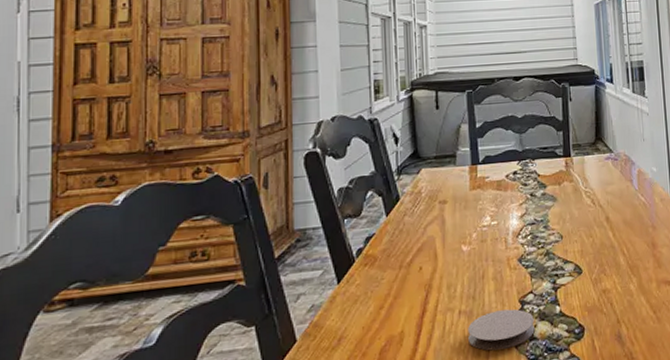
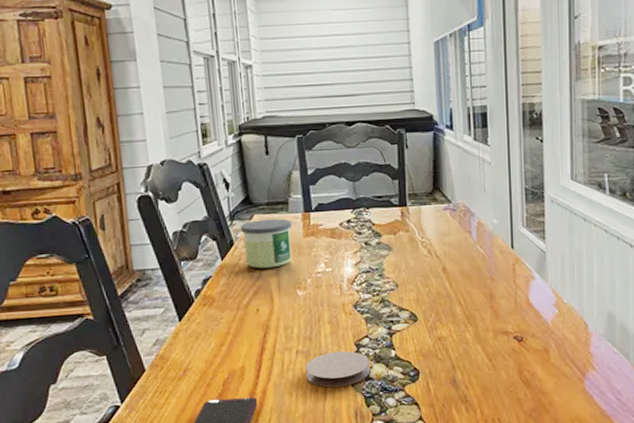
candle: none [408,172,459,224] -> present [241,218,292,269]

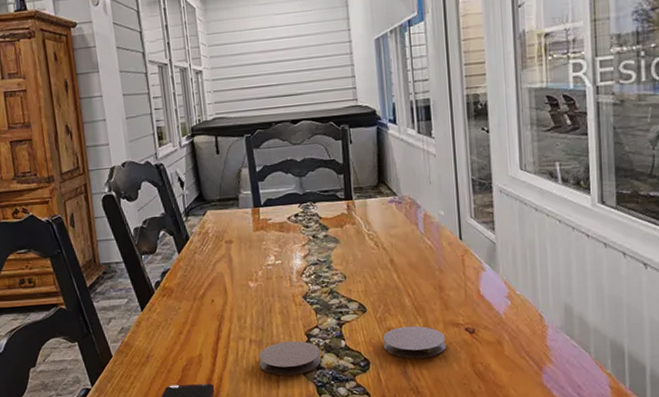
candle: present [241,218,292,269] -> none [195,214,243,262]
coaster: none [432,334,495,368] -> present [382,325,446,359]

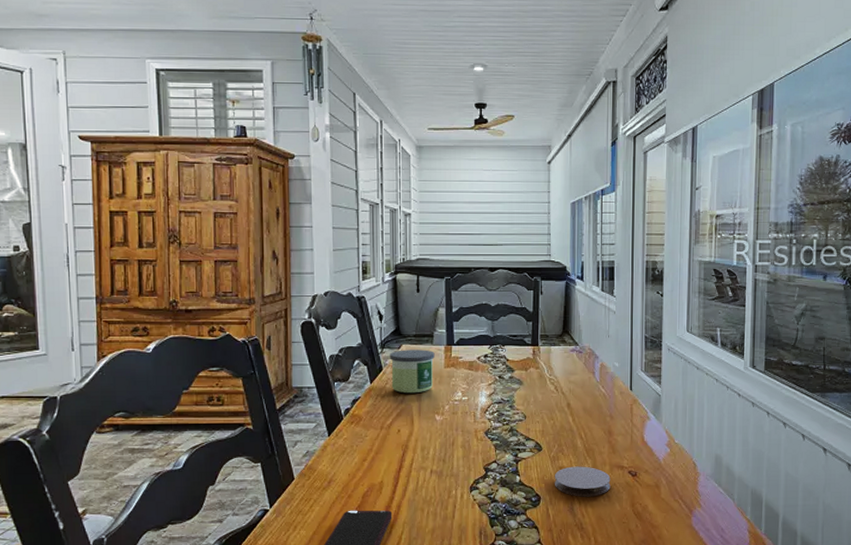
candle: none [195,214,243,262] -> present [390,349,435,394]
coaster: present [259,340,321,376] -> none [438,474,496,507]

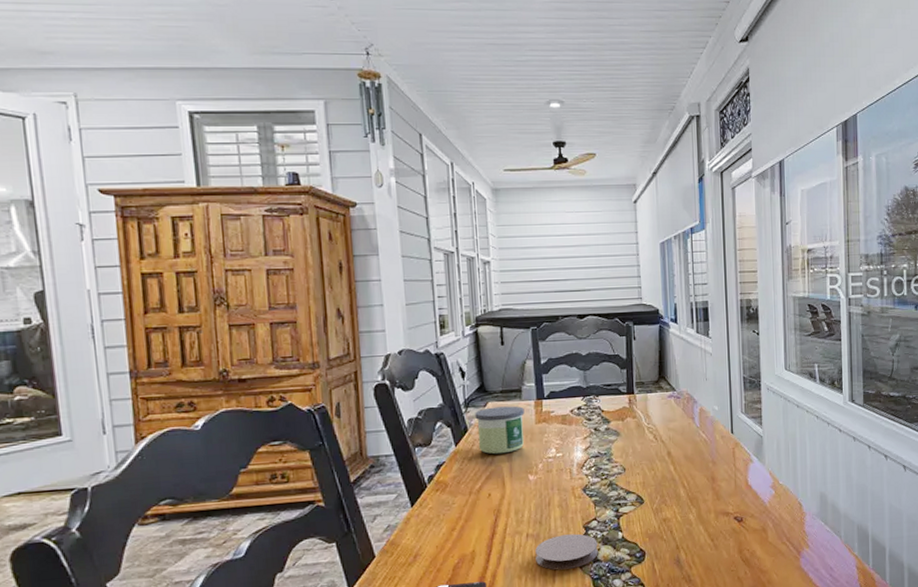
coaster: none [438,474,496,507] -> present [535,533,598,570]
coaster: present [554,466,611,497] -> none [658,515,717,549]

